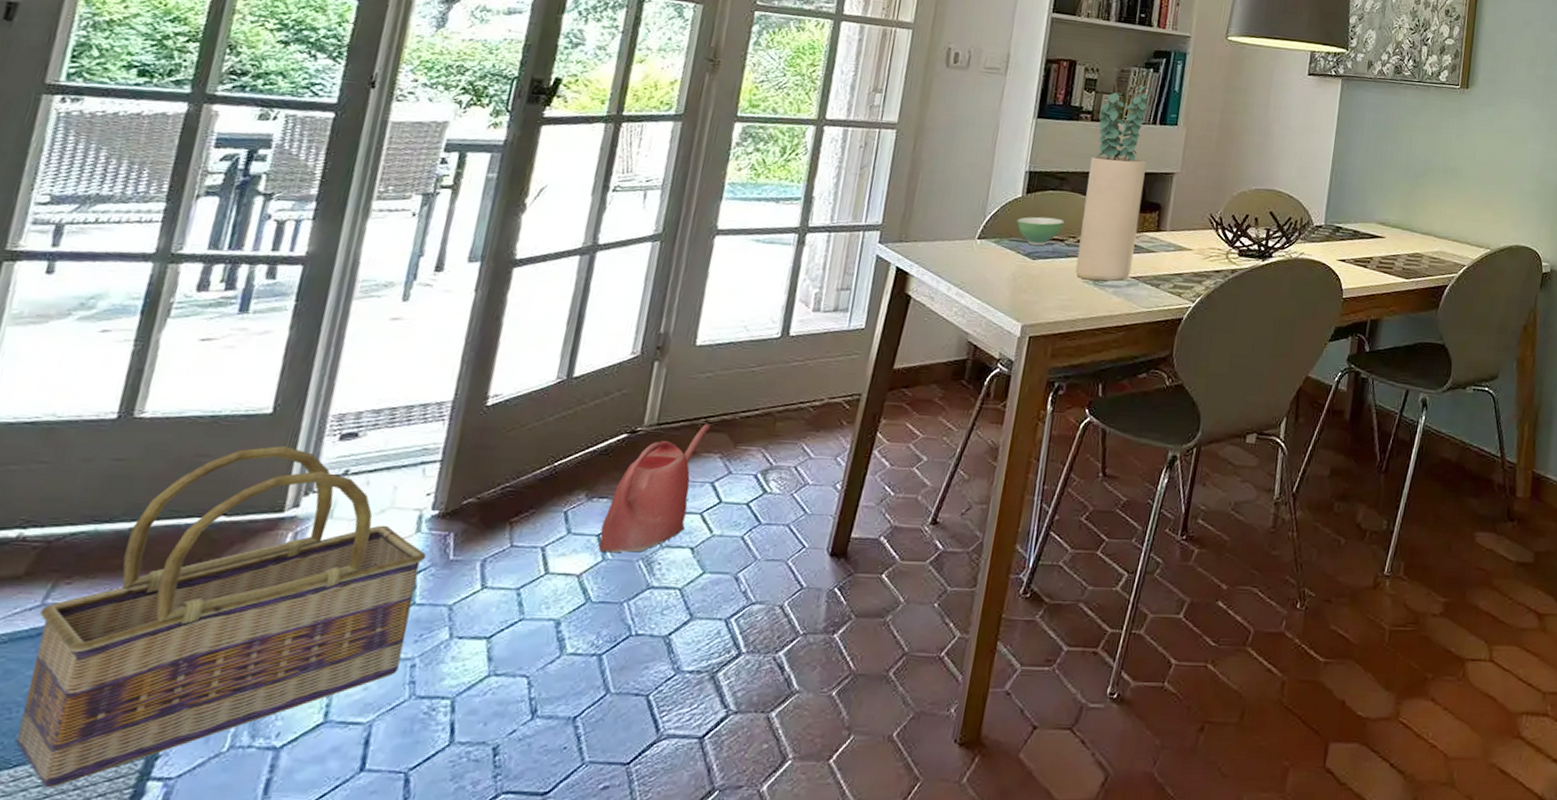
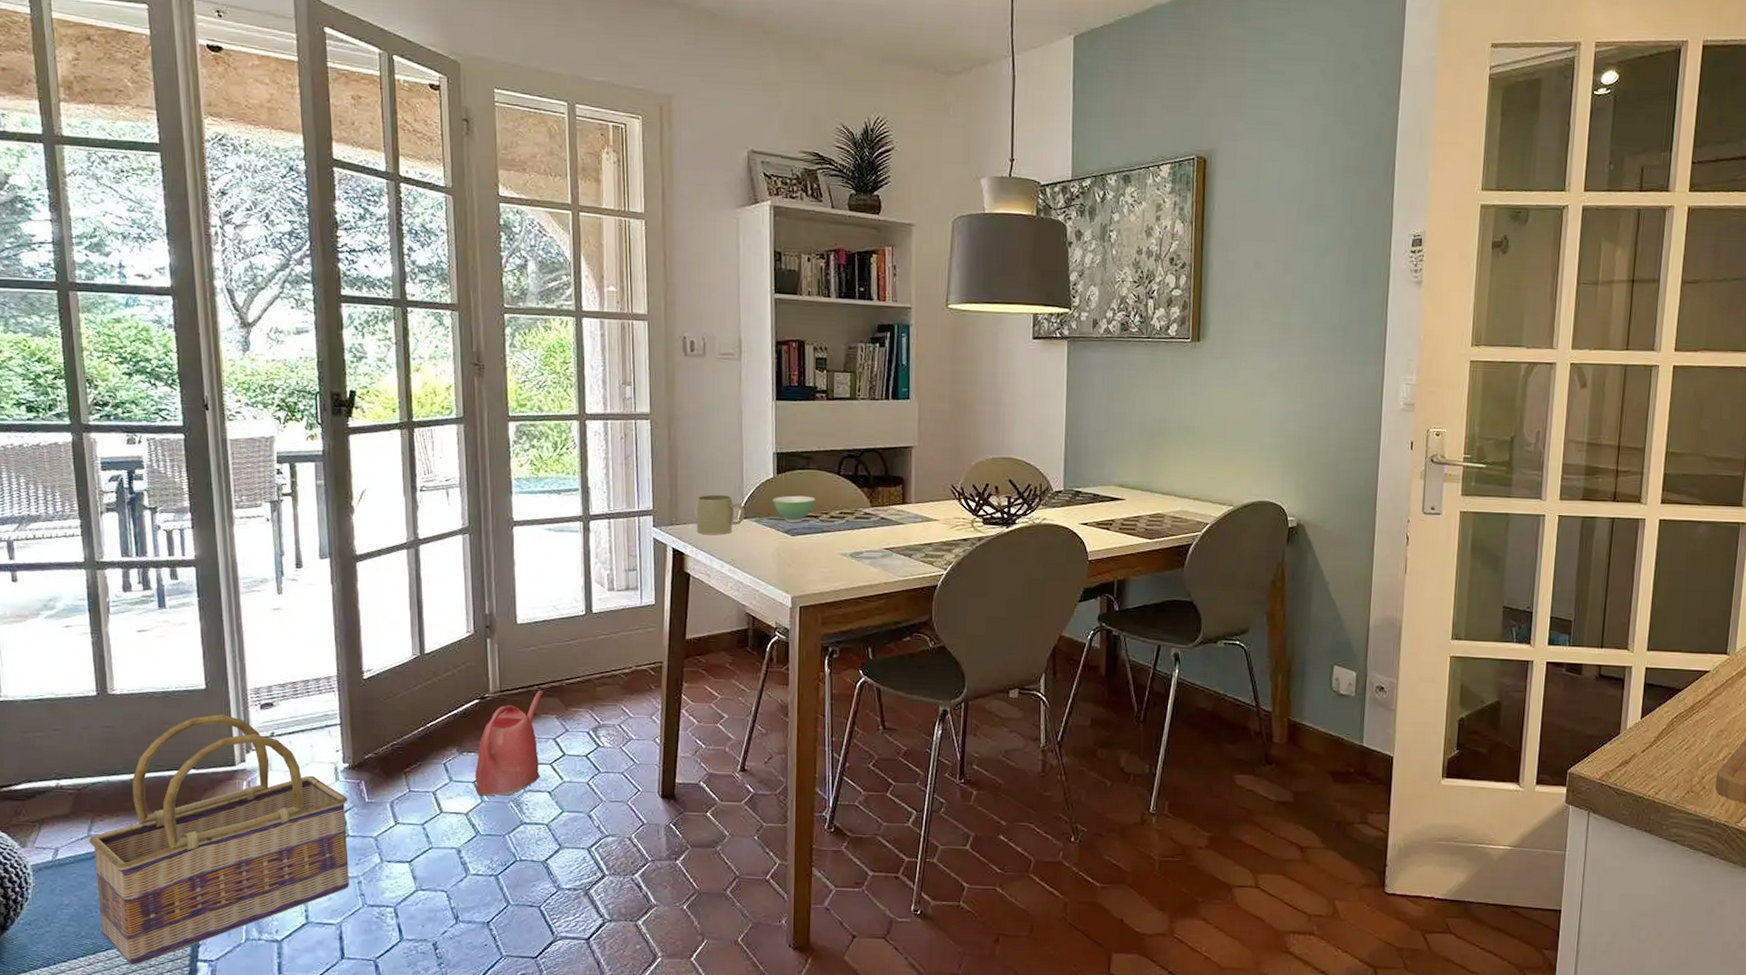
mug: none [927,211,986,256] -> present [695,494,745,535]
vase: present [1075,76,1152,282] -> none [831,351,885,554]

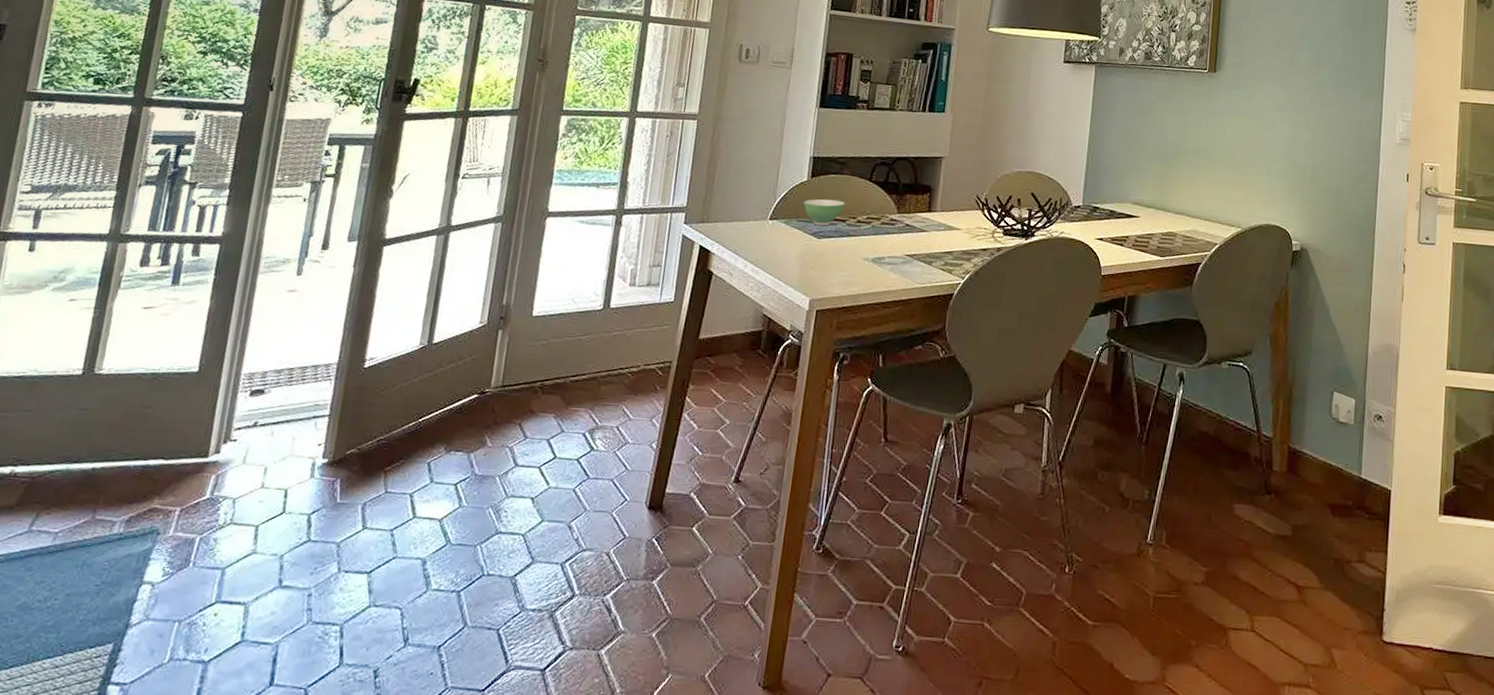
basket: present [89,714,349,966] -> none [11,400,319,688]
watering can: present [475,690,543,796] -> none [456,386,546,501]
mug: present [695,494,745,535] -> none [726,194,776,235]

